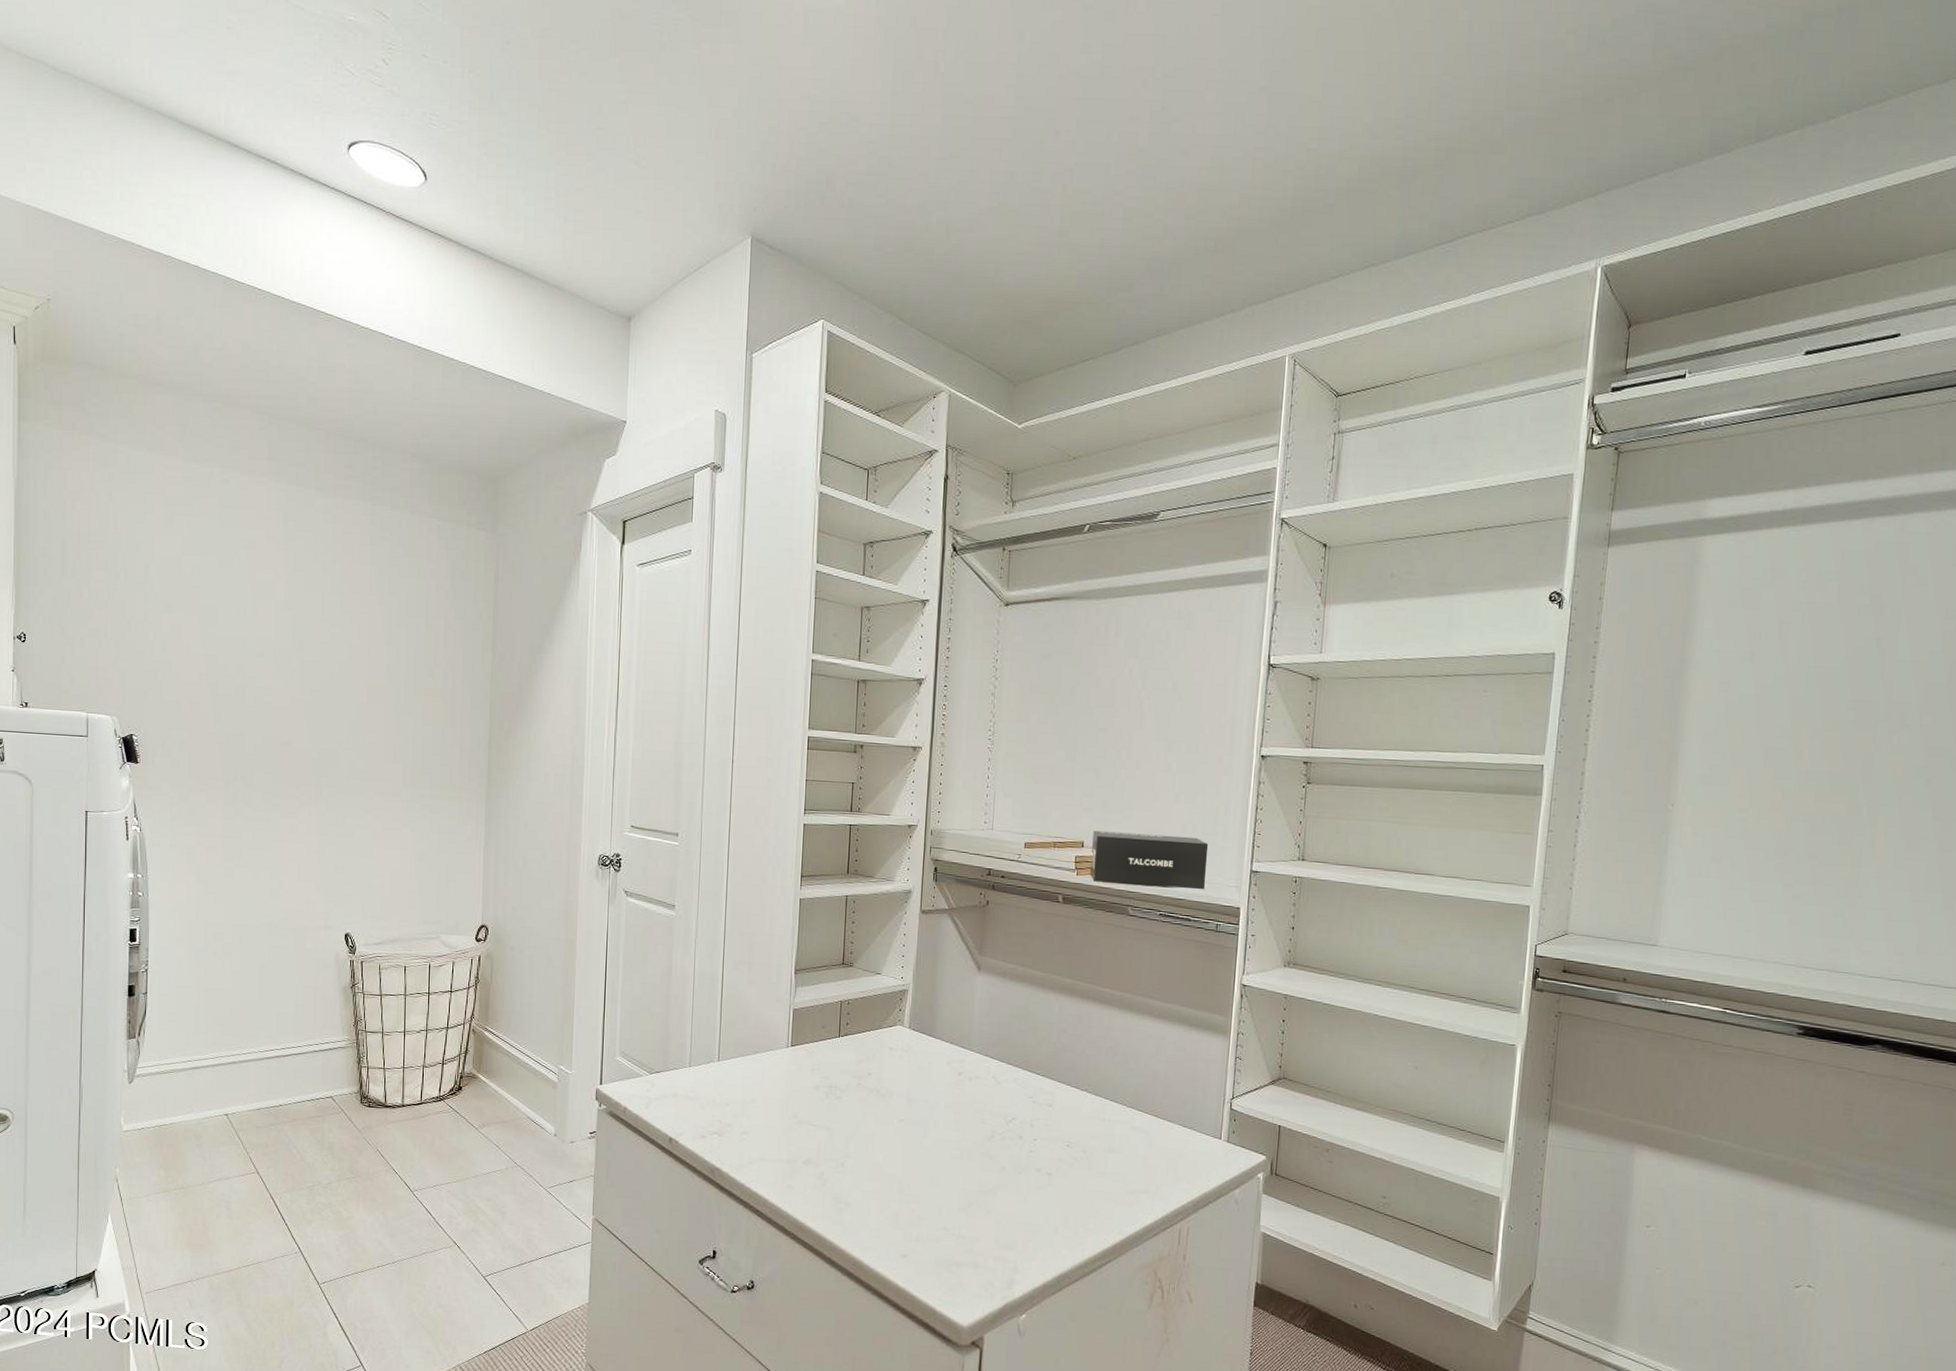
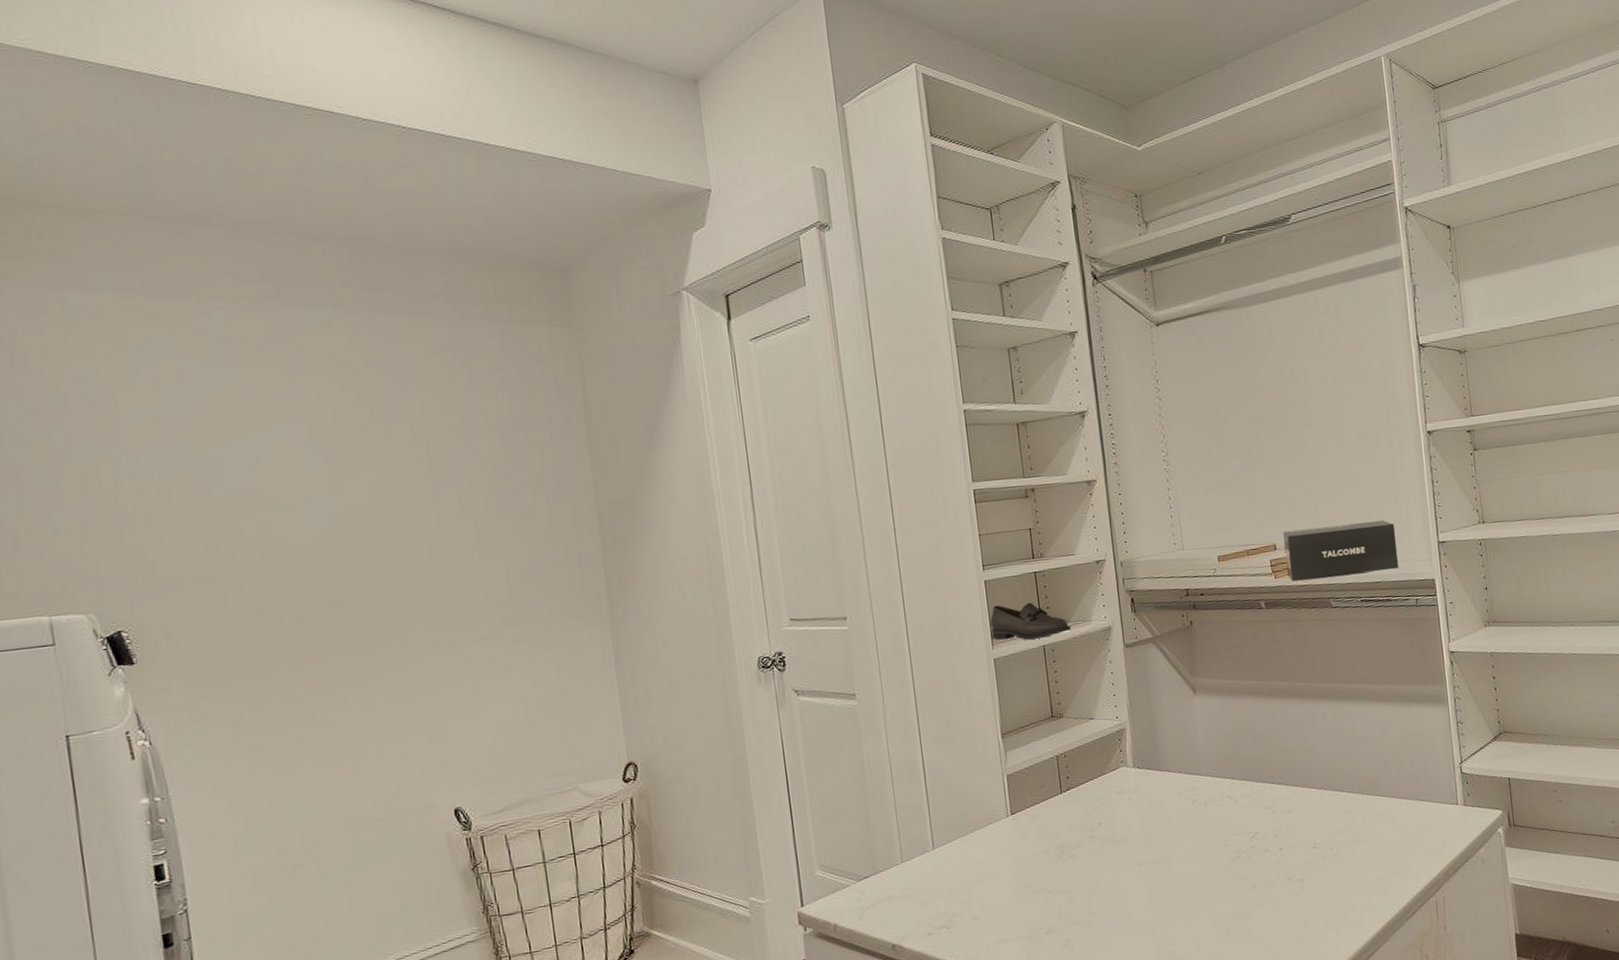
loafer: none [802,849,875,888] -> present [990,602,1072,640]

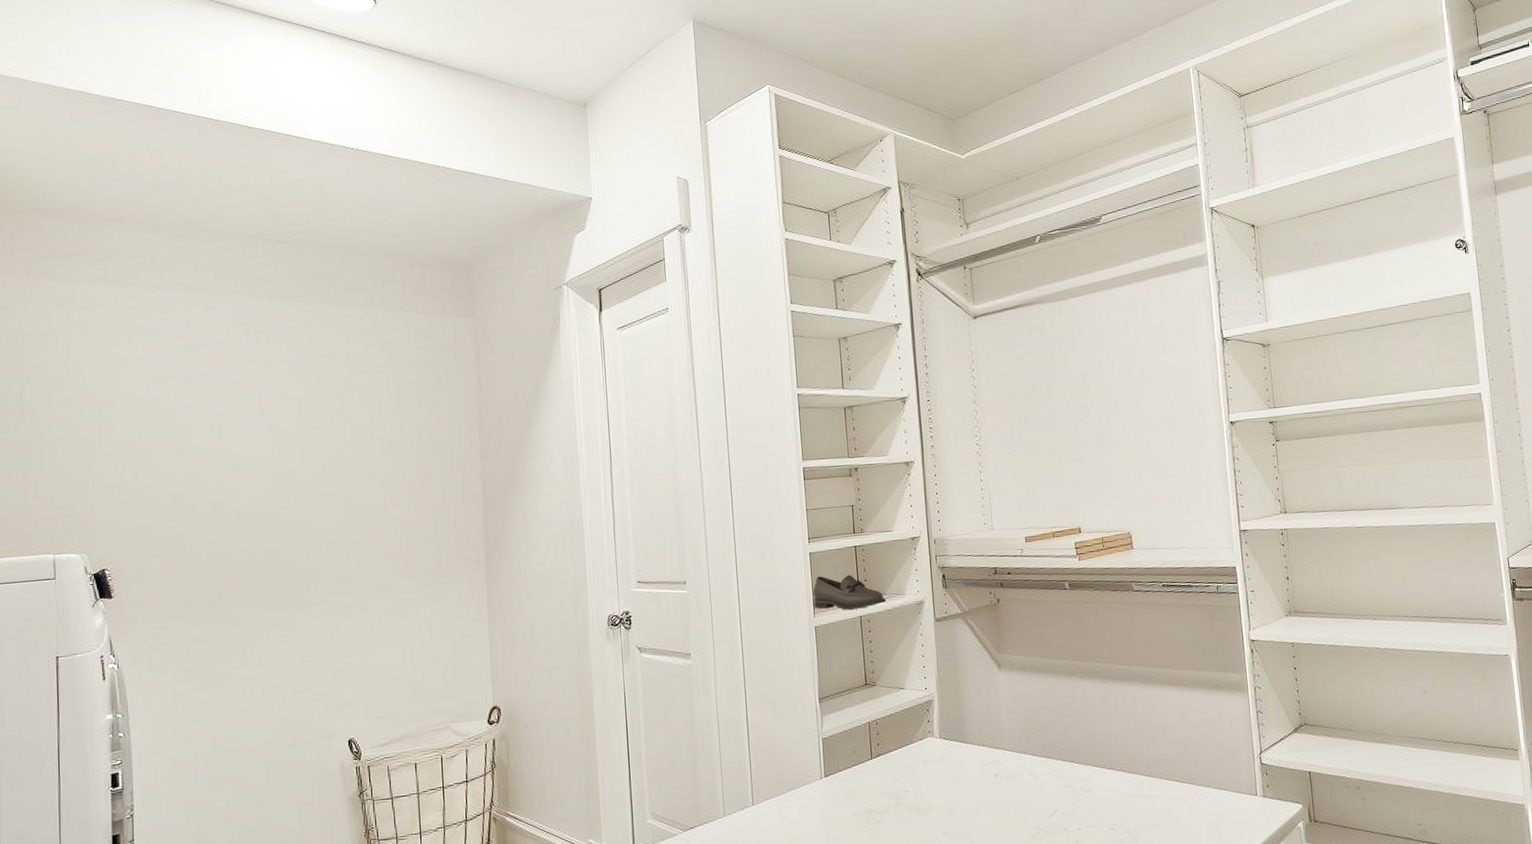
box: present [1283,520,1399,581] -> none [1088,507,1200,564]

